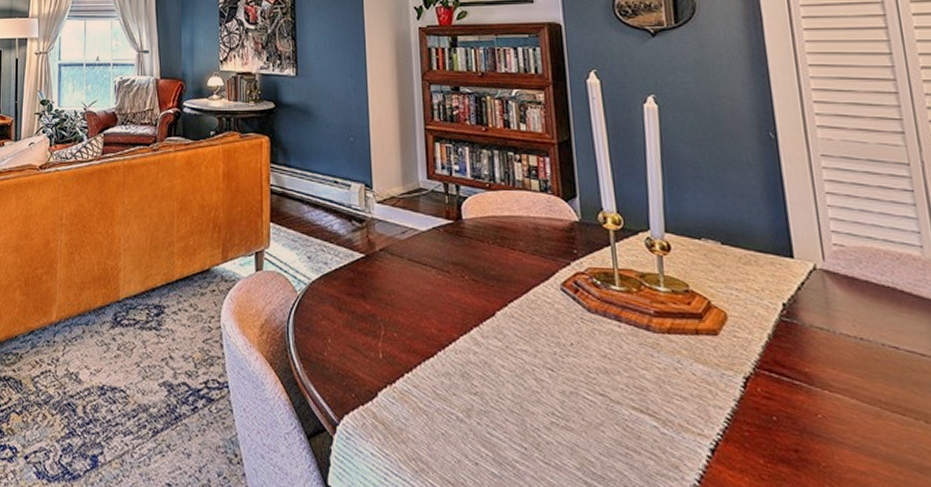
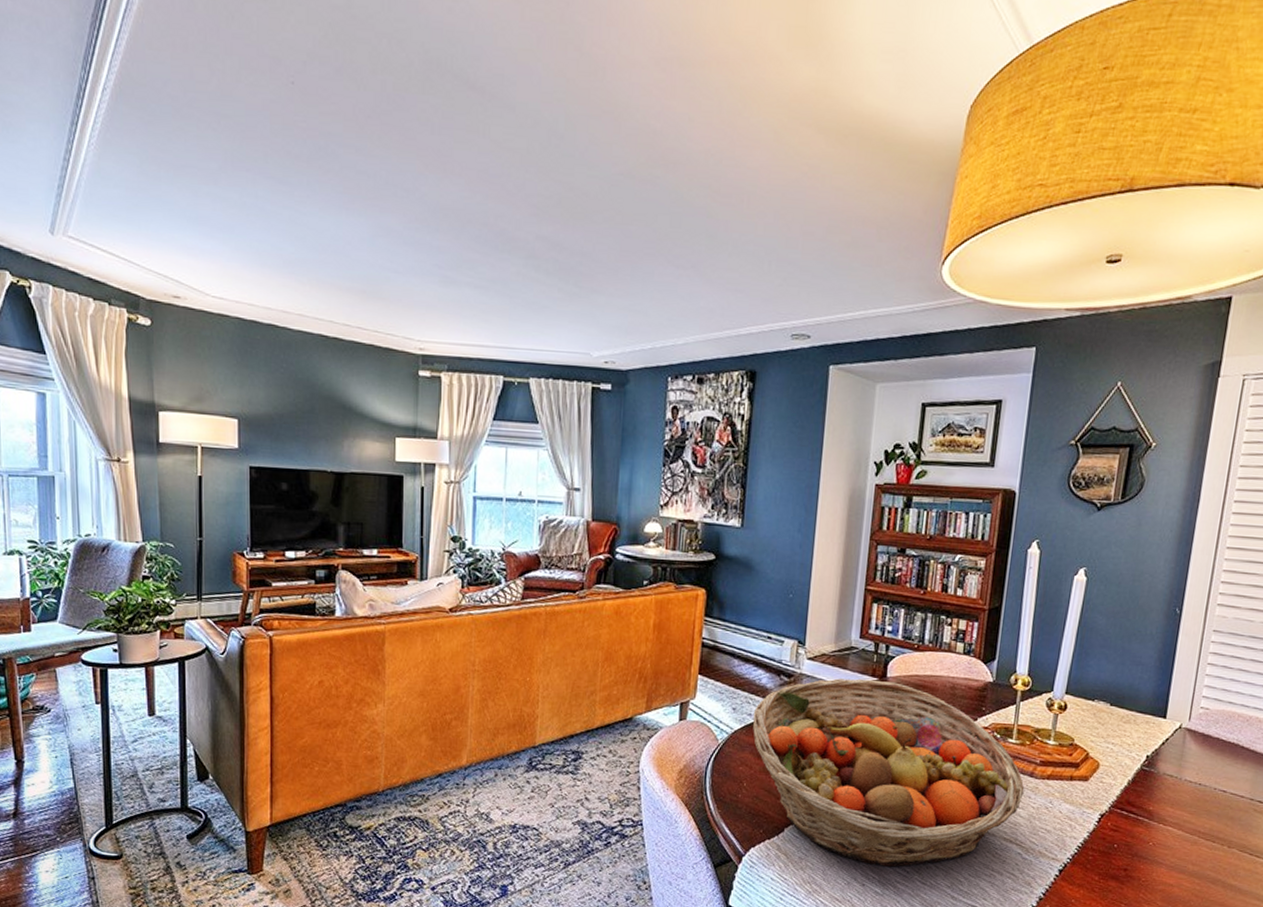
fruit basket: none [329,222,644,442] -> present [752,678,1025,867]

